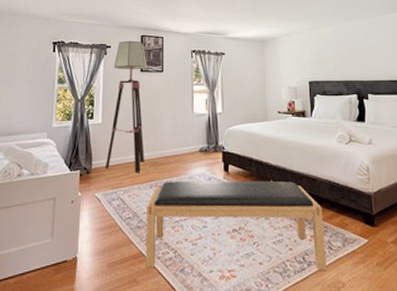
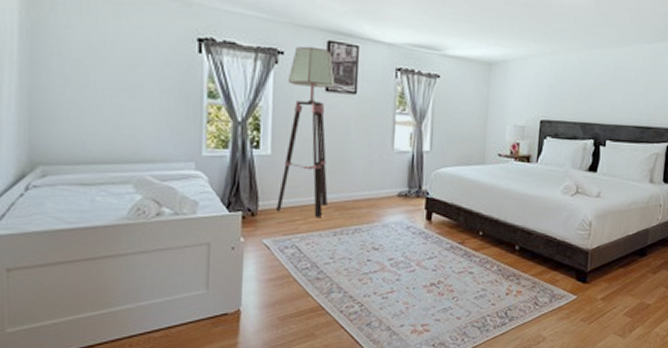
bench: present [145,180,328,270] -> none [325,229,534,325]

